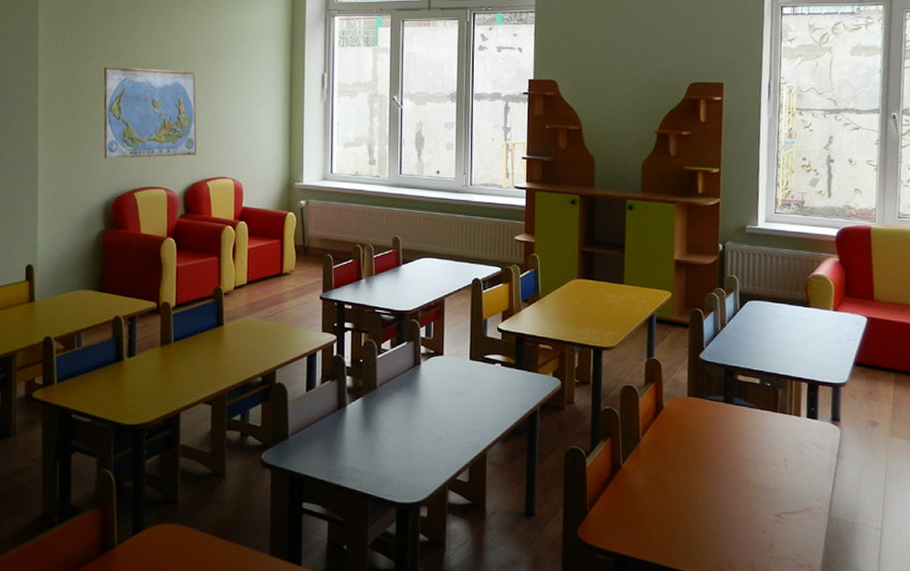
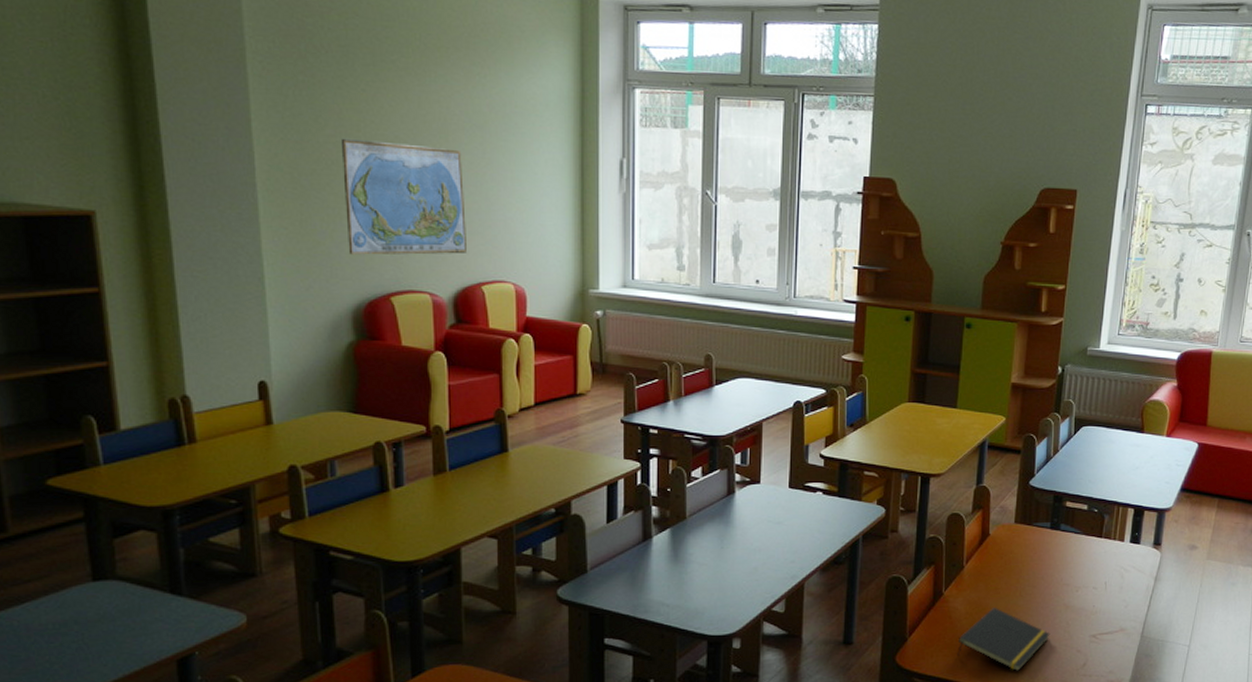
notepad: none [639,482,733,551] -> present [957,608,1050,672]

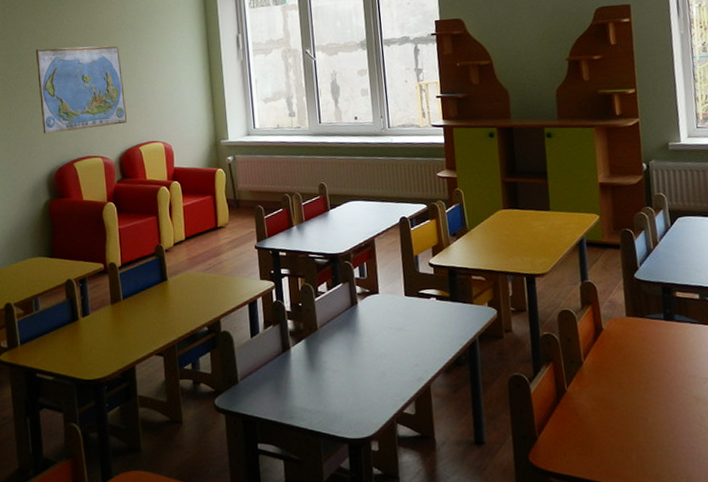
notepad: present [957,608,1050,672] -> none [589,403,685,470]

